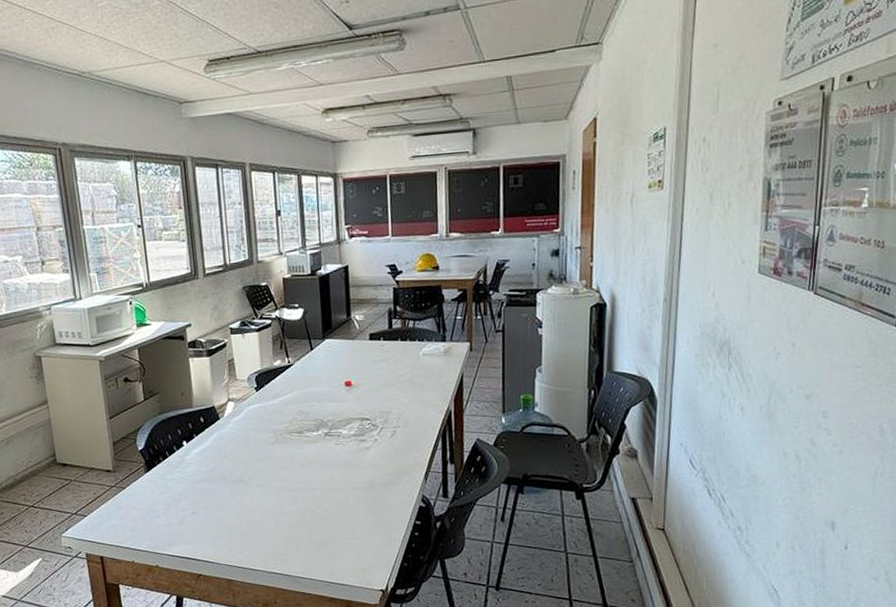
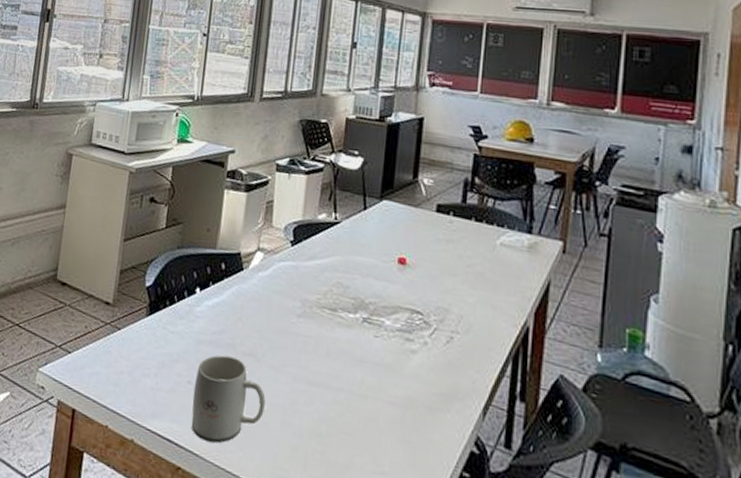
mug: none [198,486,260,551] -> present [191,354,266,444]

